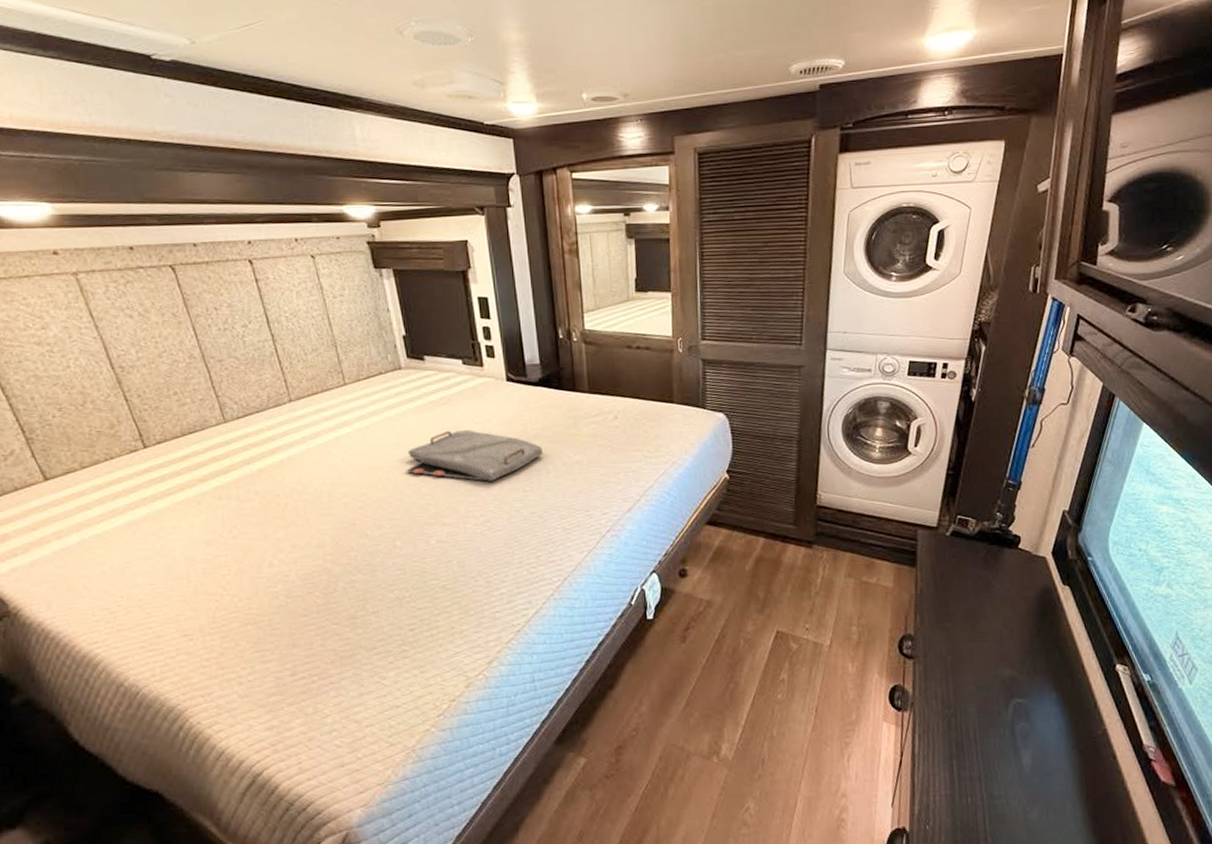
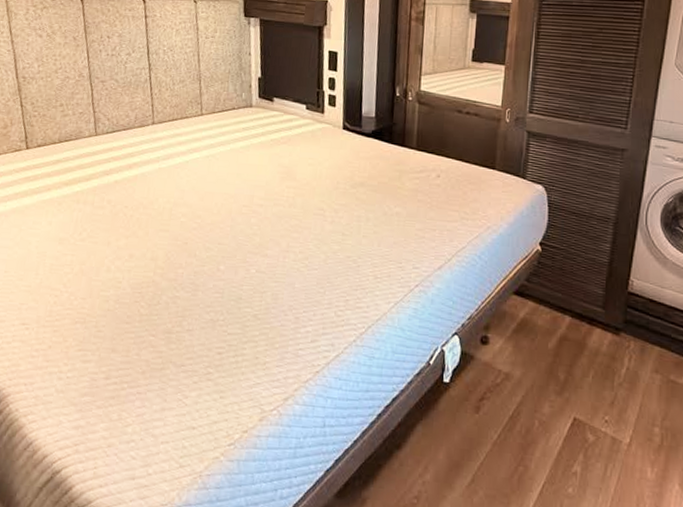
serving tray: present [405,429,543,482] -> none [240,168,366,221]

